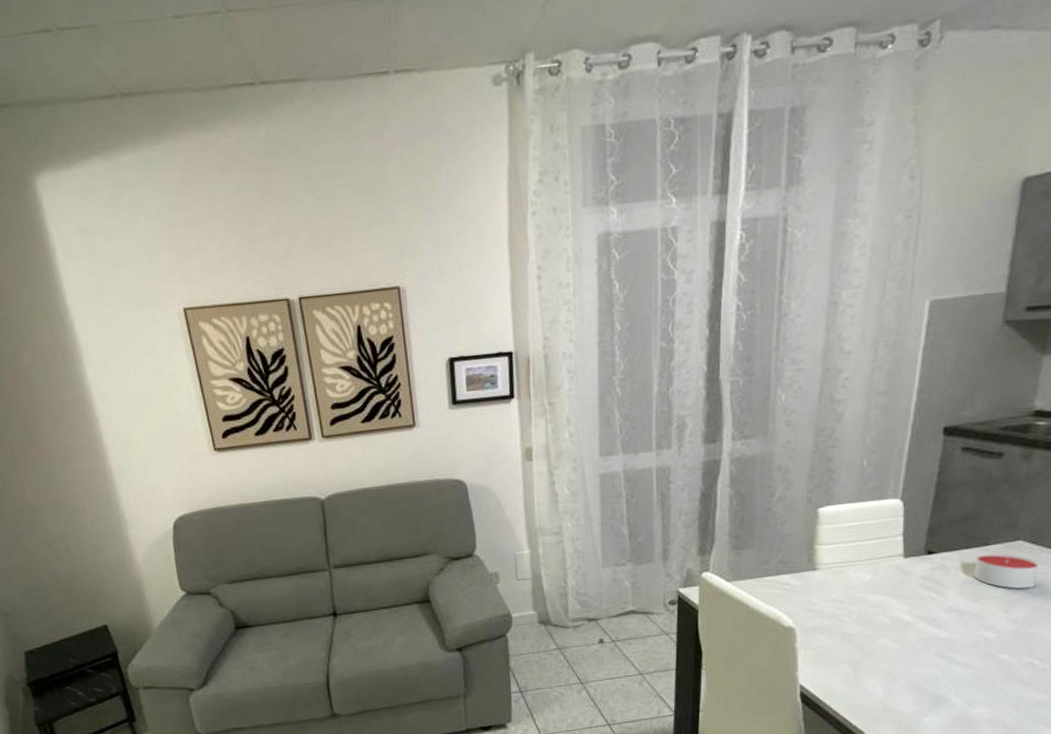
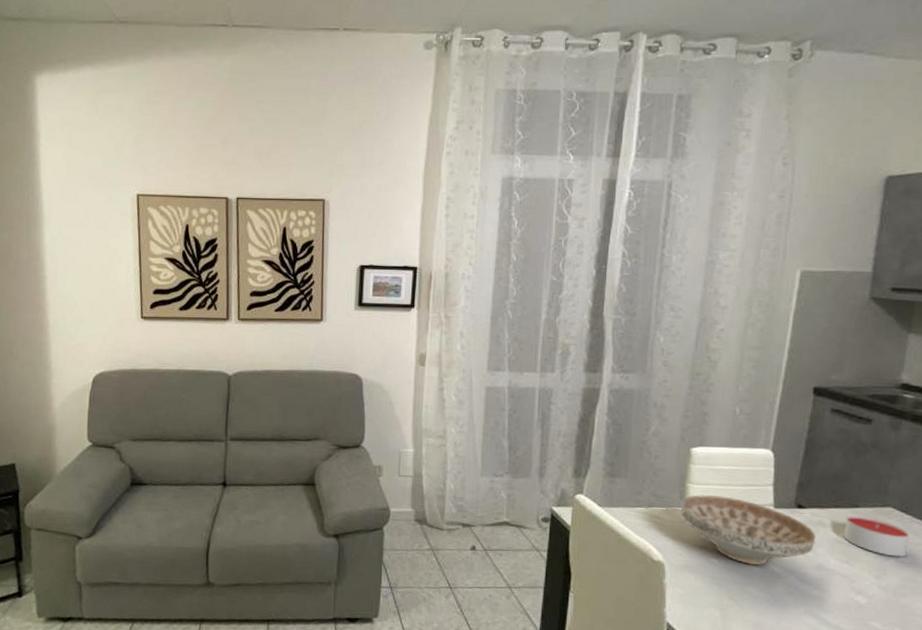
decorative bowl: none [810,553,946,618] -> present [681,495,816,566]

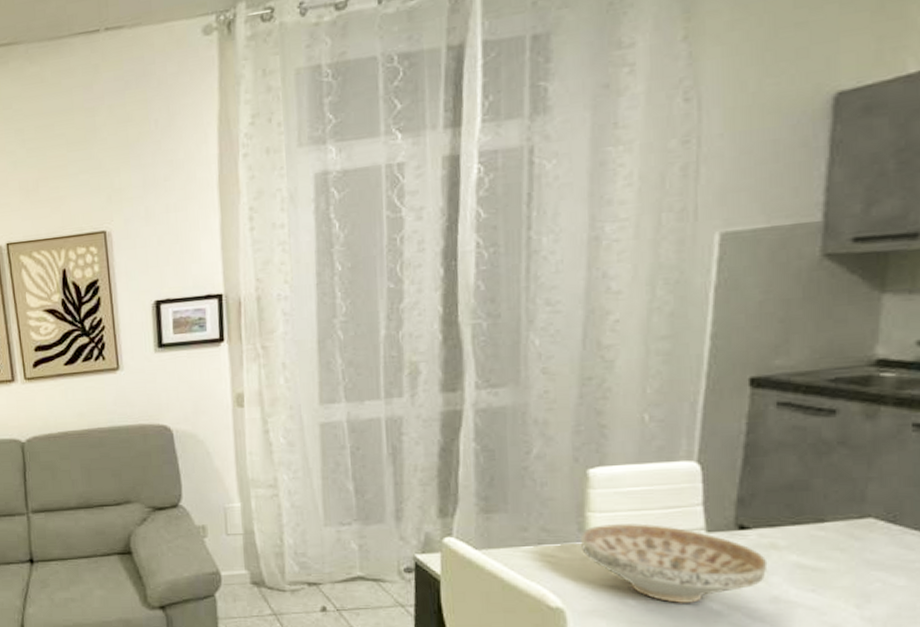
candle: present [843,515,910,557] -> none [805,532,902,580]

